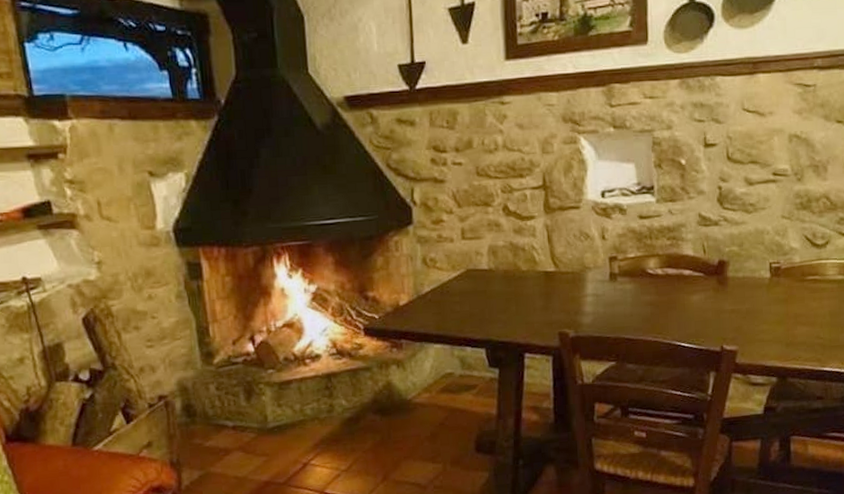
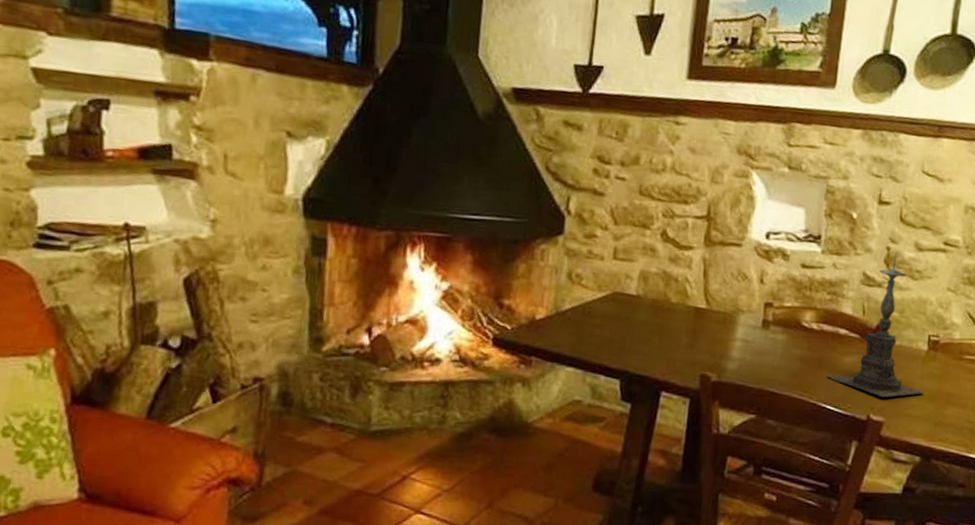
candle holder: none [677,189,773,328] -> present [826,251,925,398]

